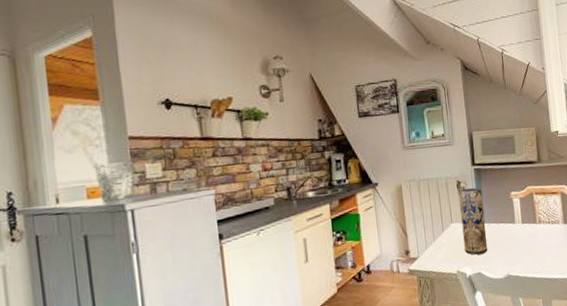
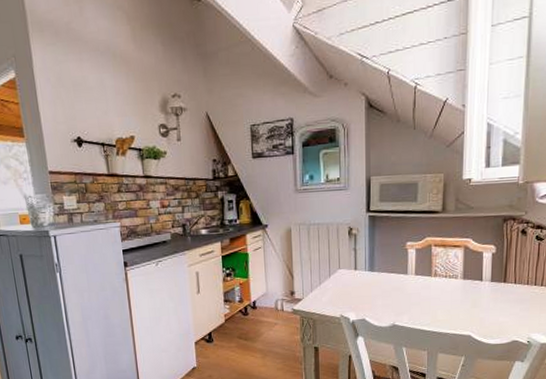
vase: present [458,187,488,255] -> none [350,235,375,302]

